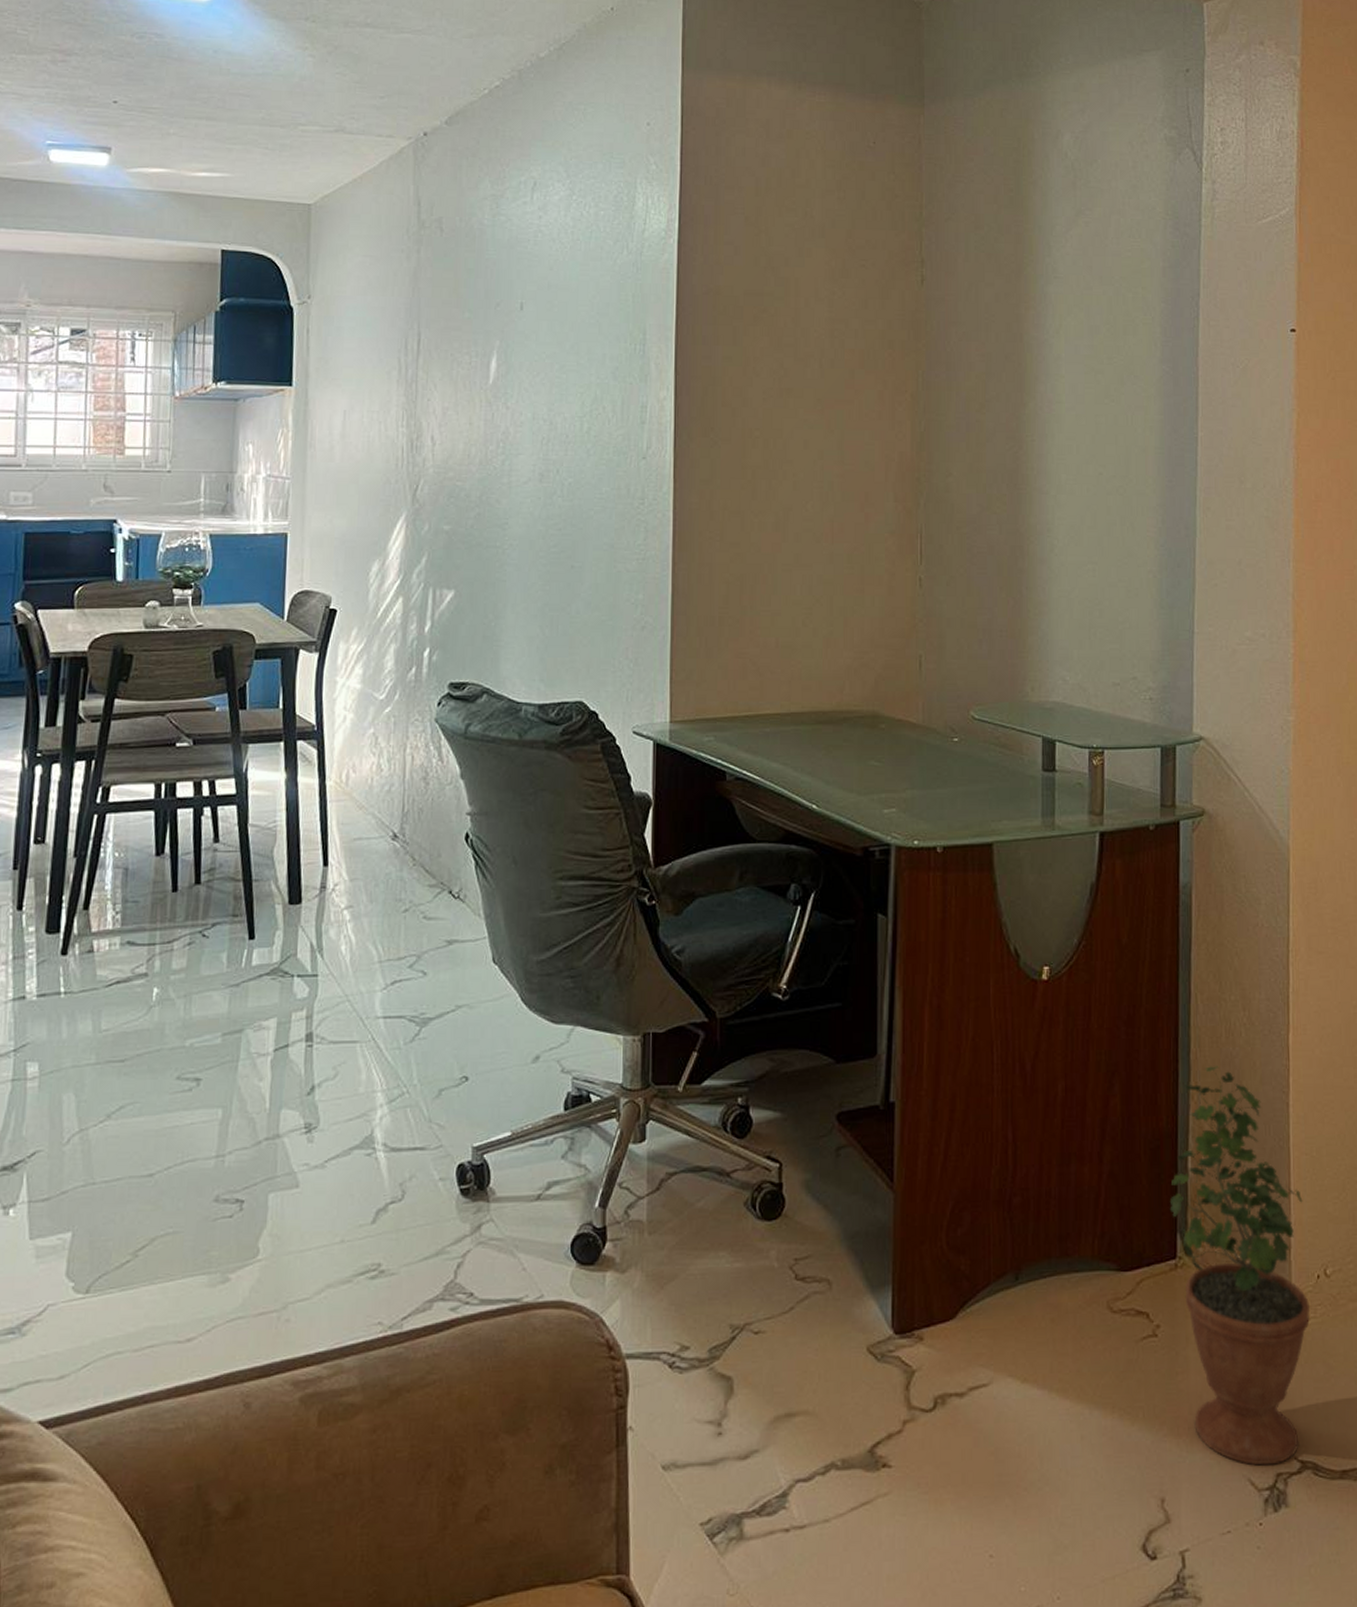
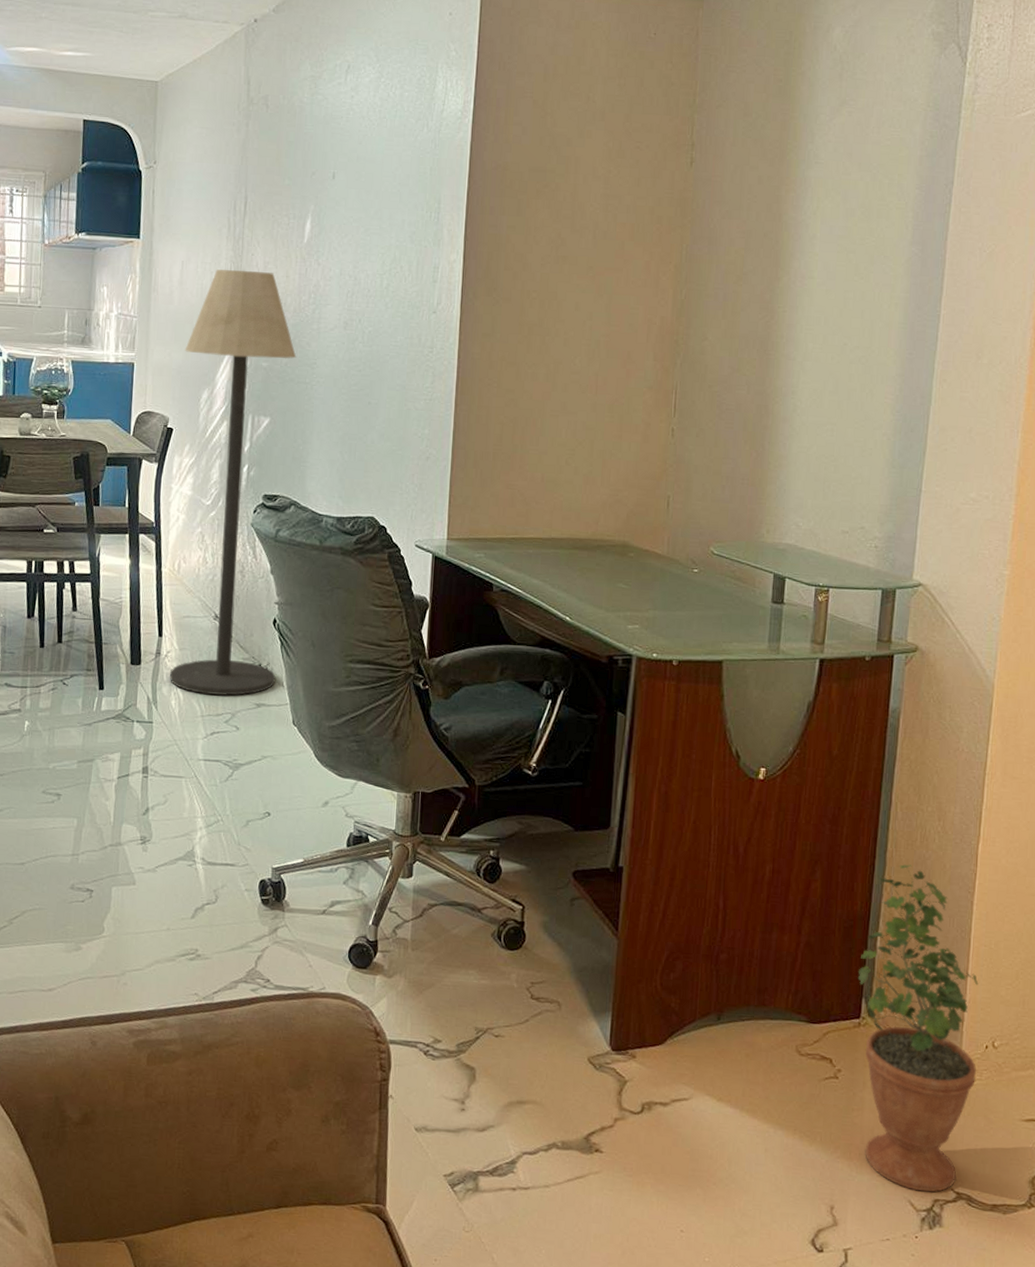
floor lamp: none [337,418,484,934] -> present [169,269,297,696]

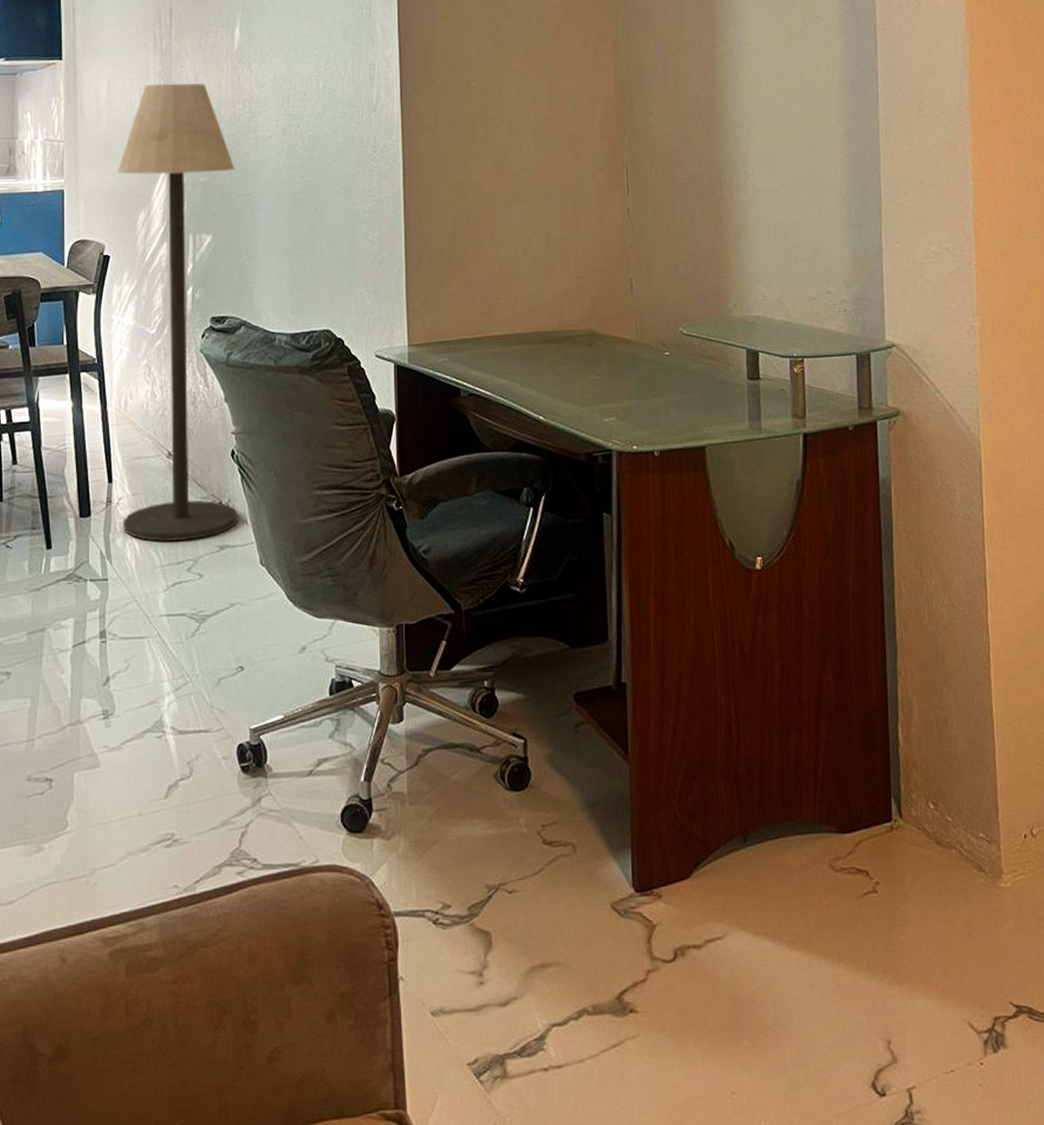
potted plant: present [857,864,979,1193] -> none [883,644,1019,1010]

